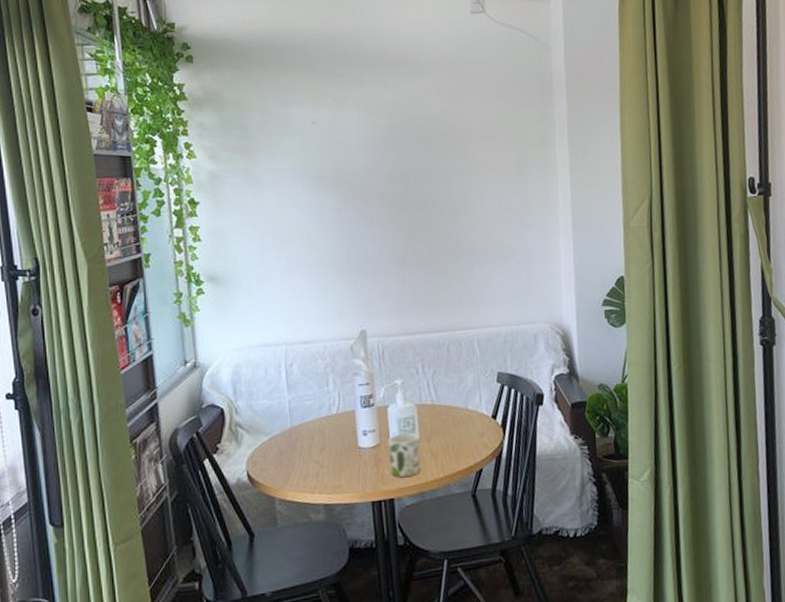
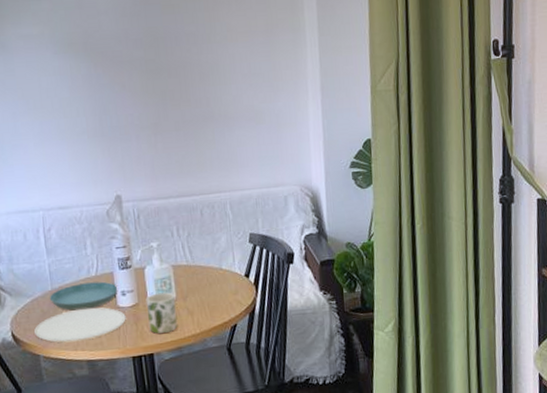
plate: none [271,447,367,485] -> present [34,307,126,343]
saucer: none [287,420,359,450] -> present [49,281,118,311]

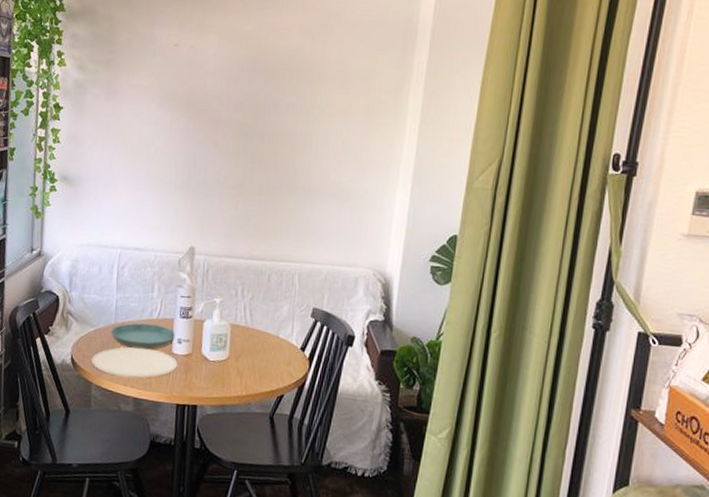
mug: present [145,292,178,334] -> none [198,347,228,389]

